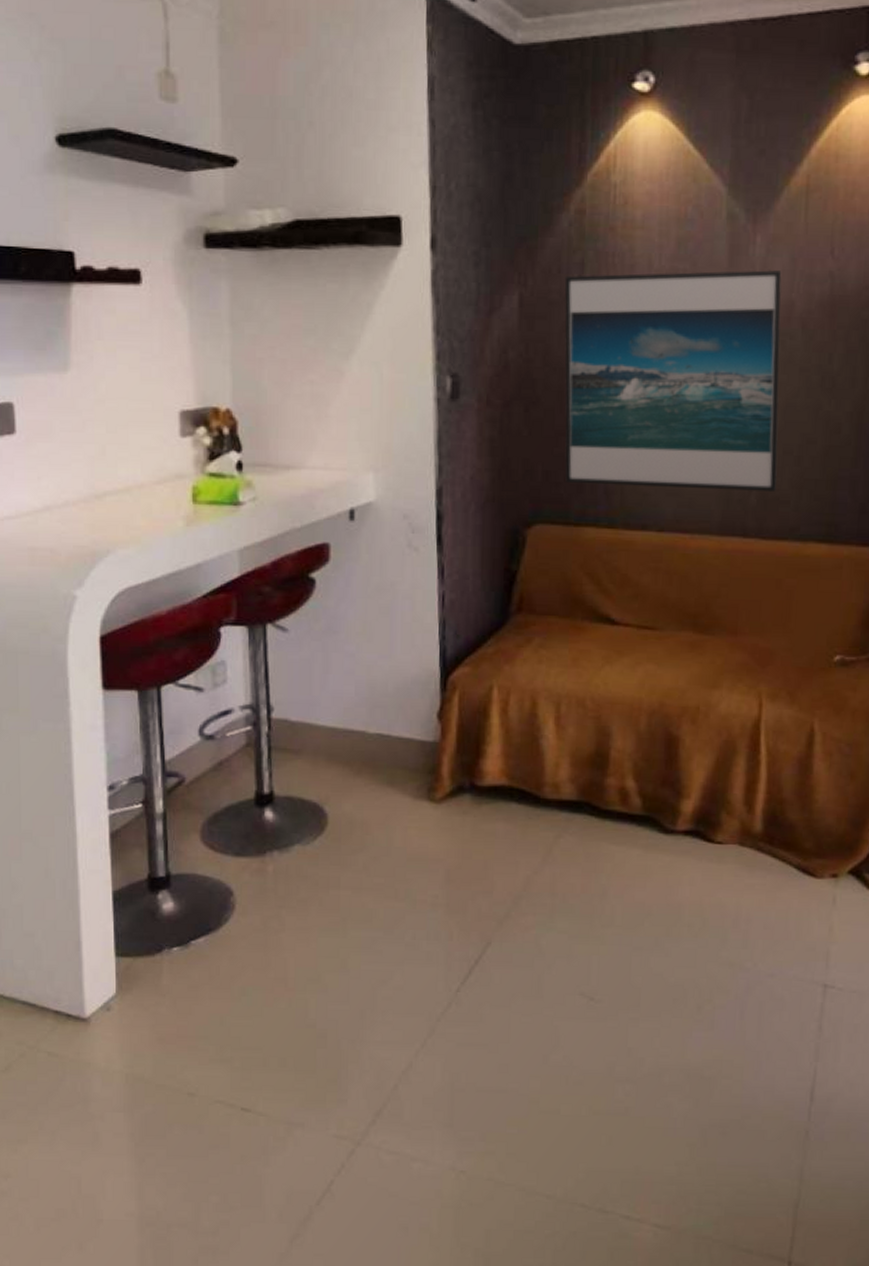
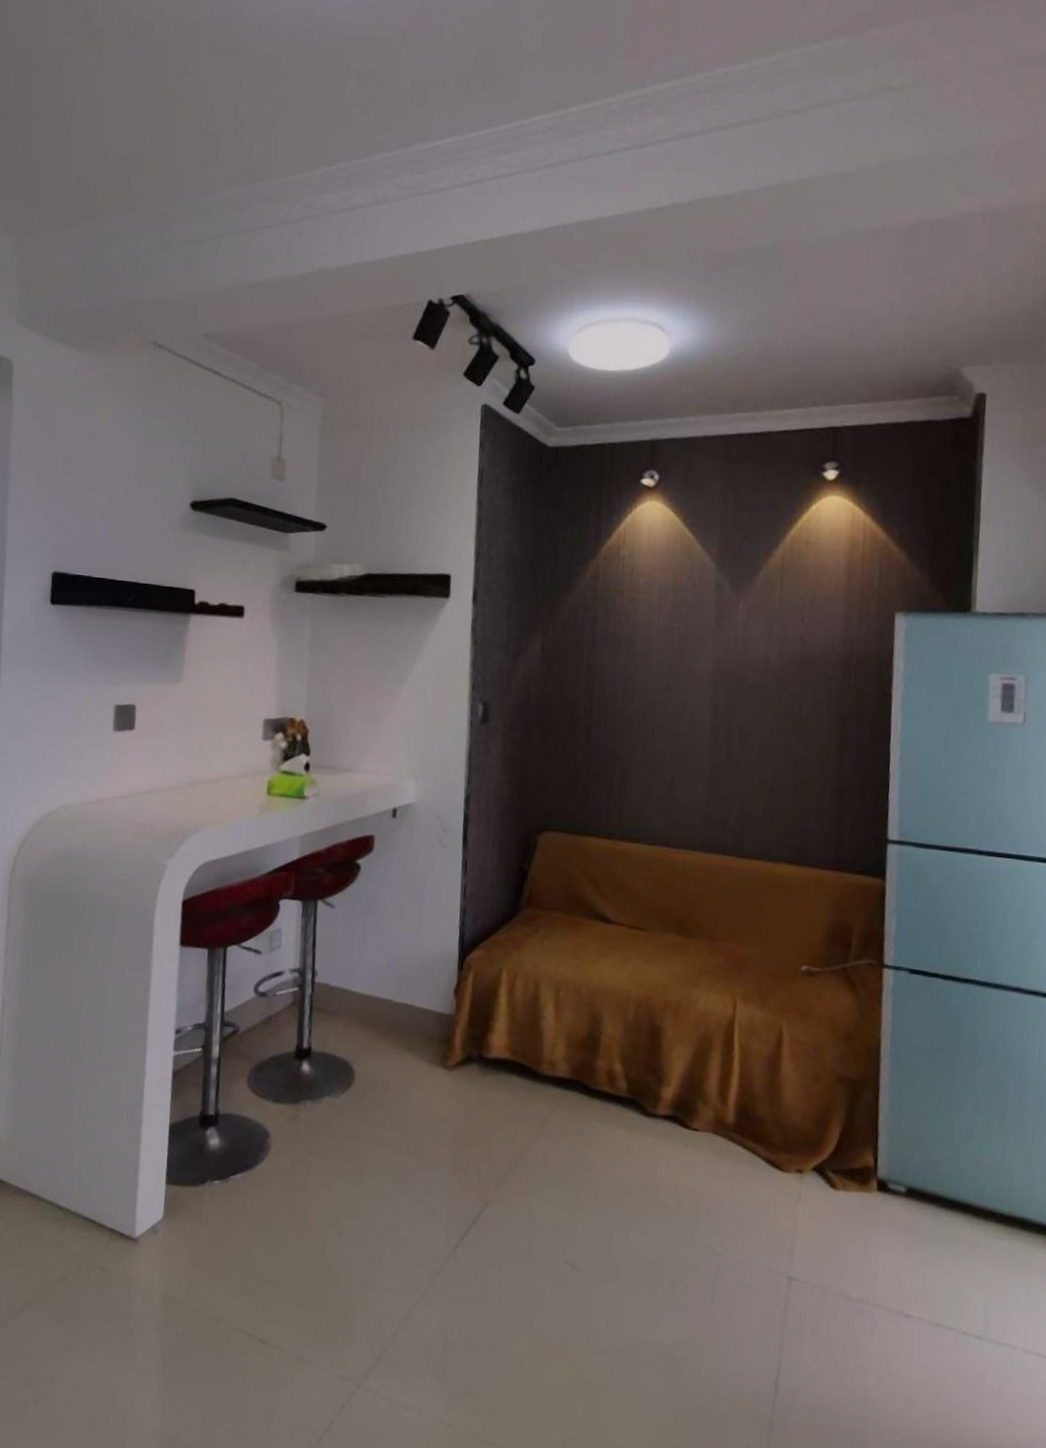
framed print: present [564,270,782,492] -> none [572,628,760,817]

